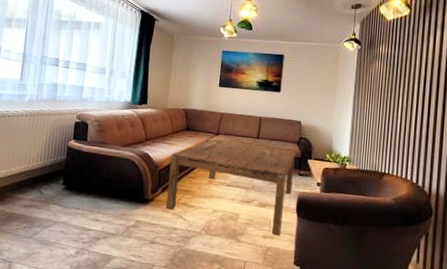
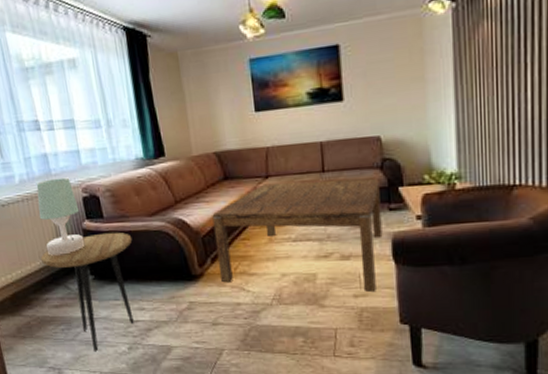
side table: none [25,152,105,251] -> present [40,232,134,352]
table lamp: none [32,103,70,165] -> present [36,177,86,256]

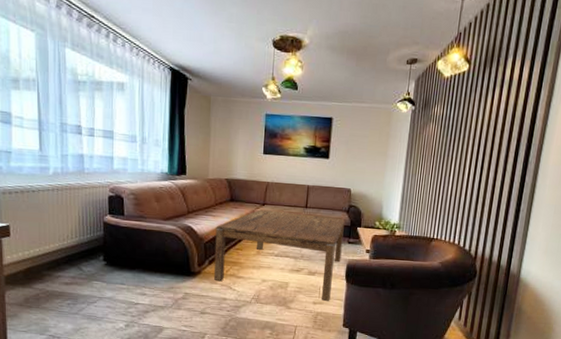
table lamp: present [36,177,86,256] -> none [66,176,104,241]
side table: present [40,232,134,352] -> none [59,227,146,326]

